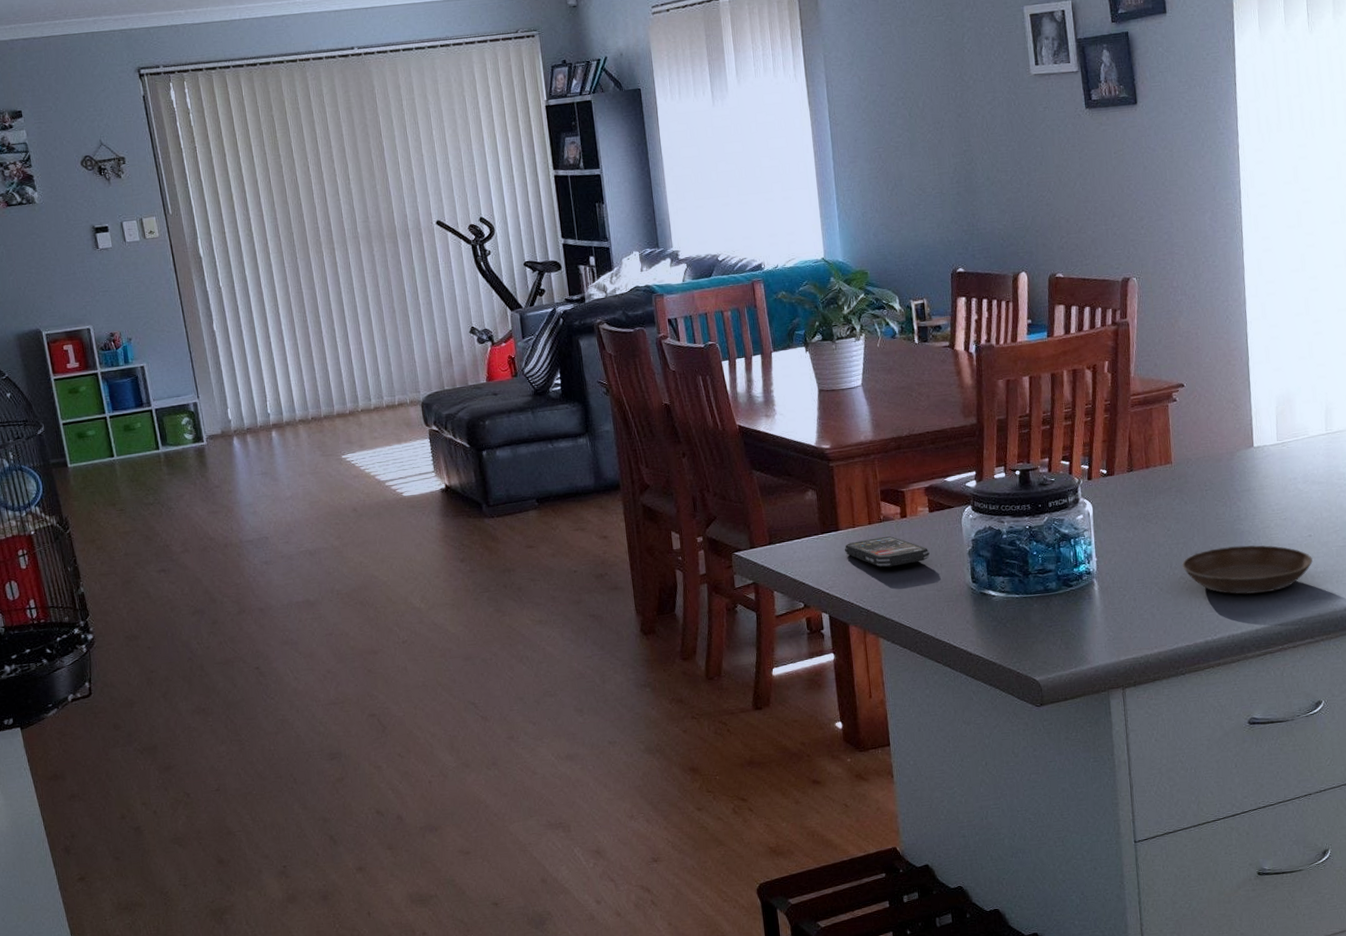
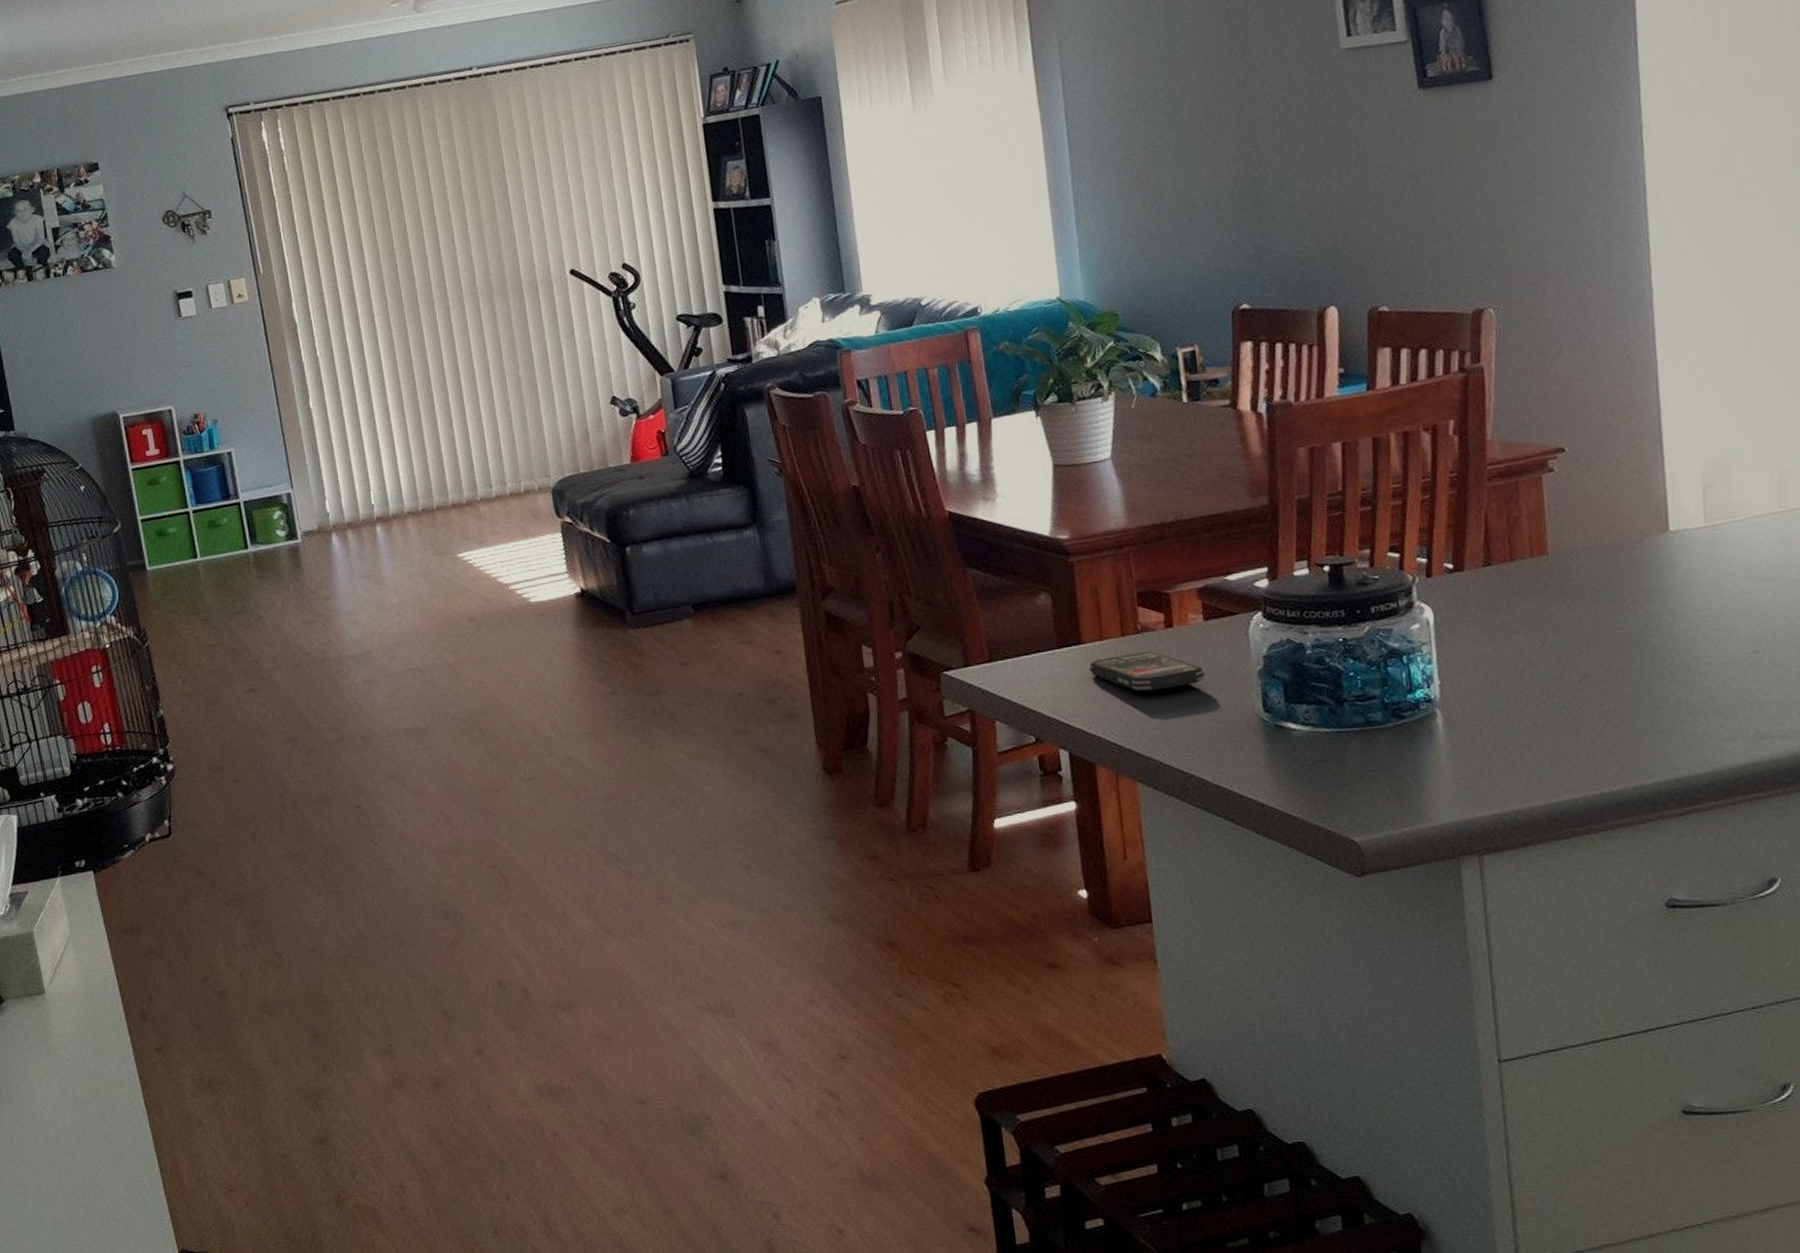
saucer: present [1182,545,1313,595] -> none [1565,664,1761,732]

